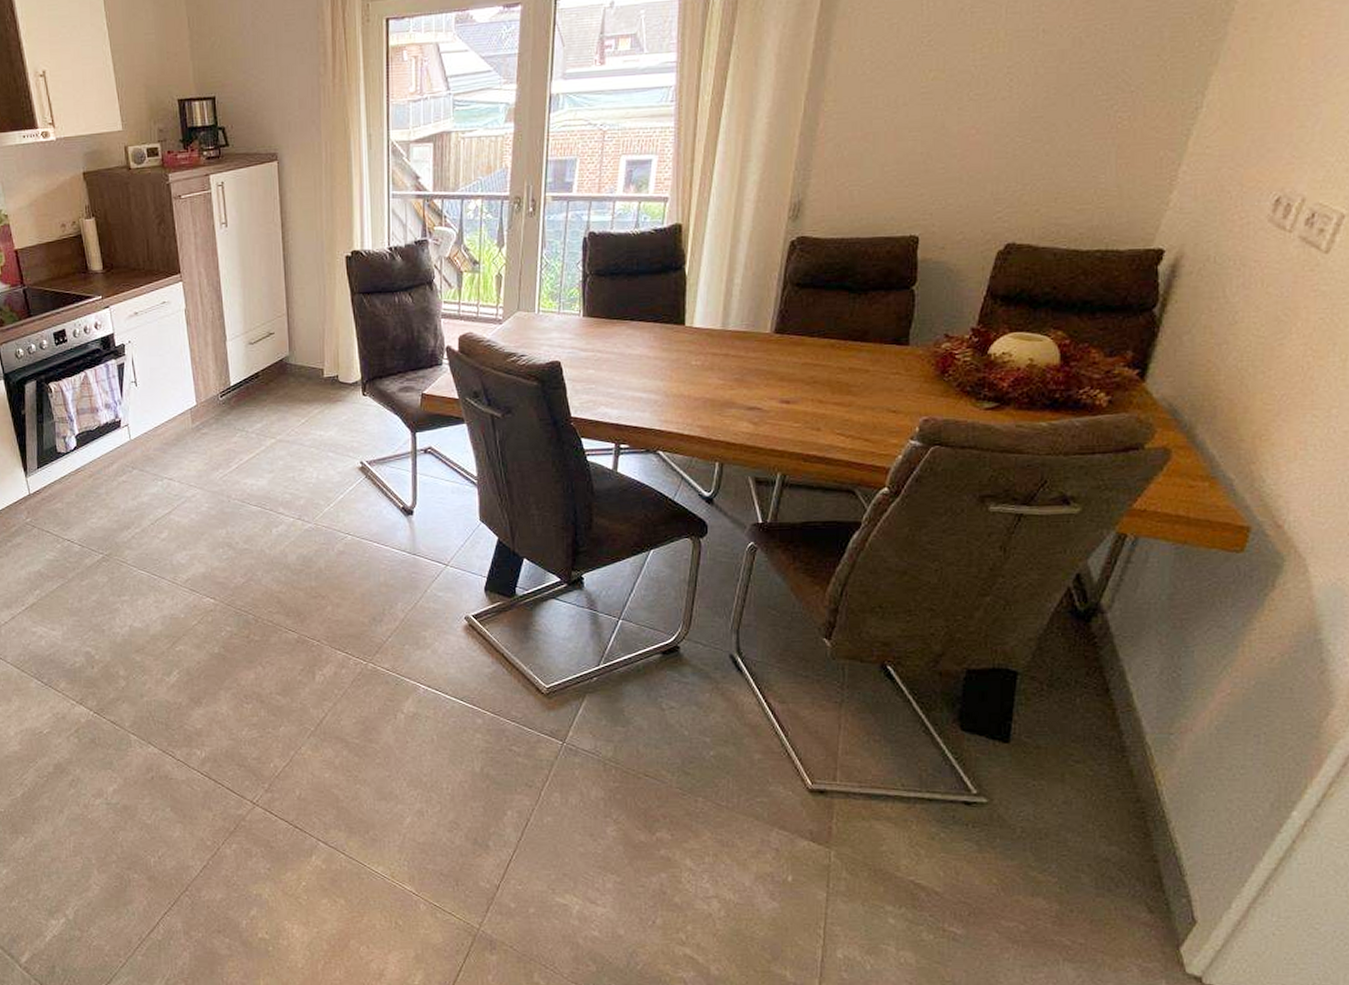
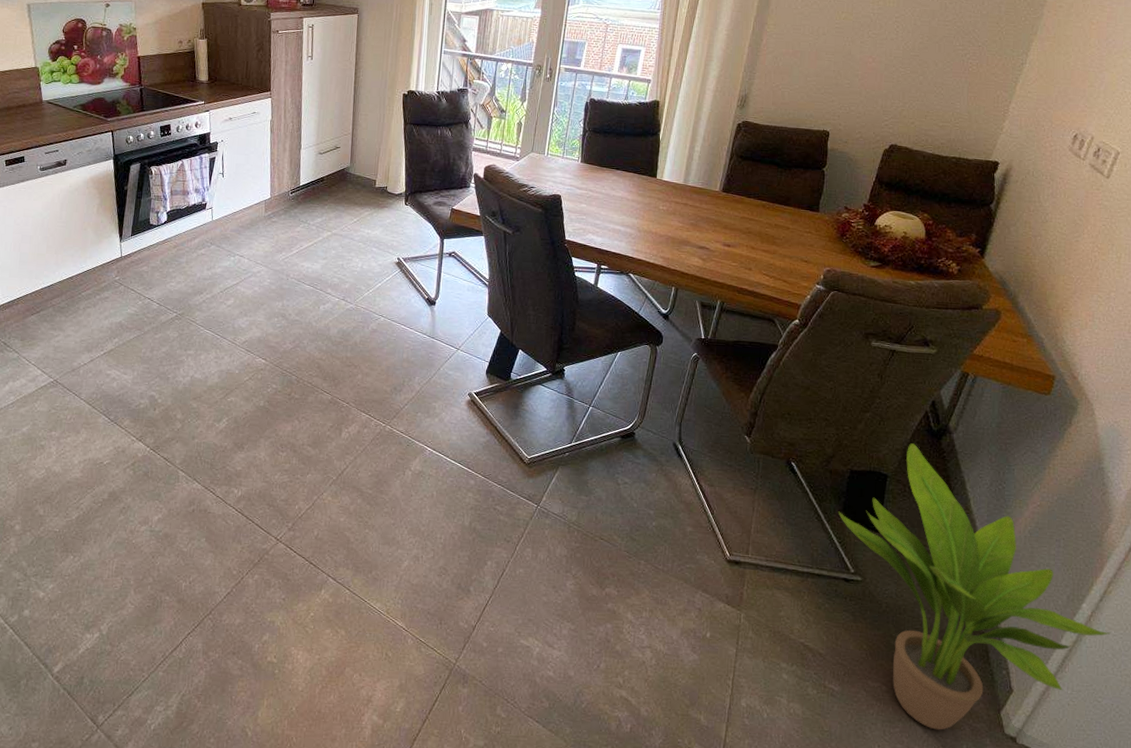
potted plant: none [952,630,1332,973] -> present [838,443,1111,730]

